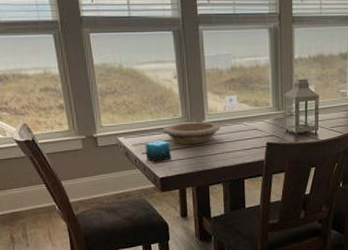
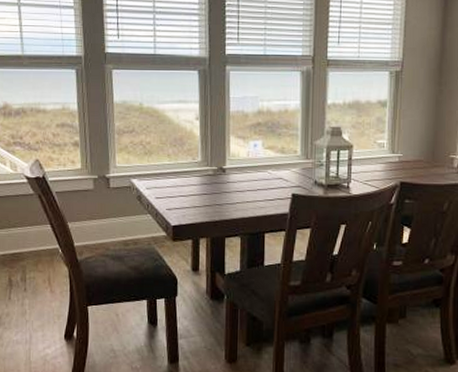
candle: present [145,141,172,163] -> none [159,185,187,209]
bowl: present [162,122,221,145] -> none [179,167,242,191]

